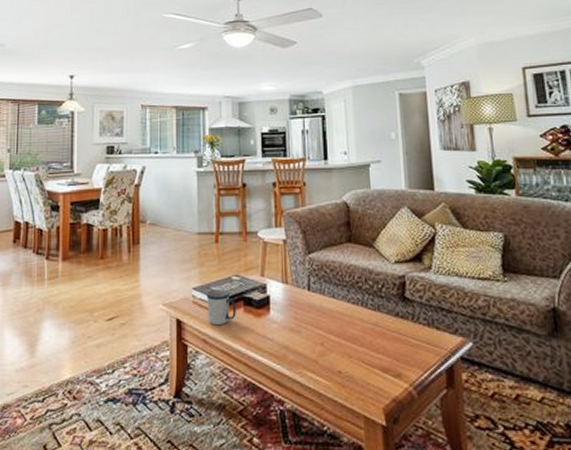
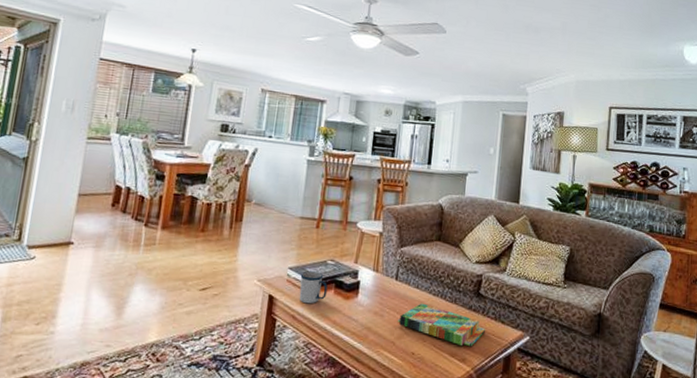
board game: none [316,314,420,360] -> present [397,303,486,347]

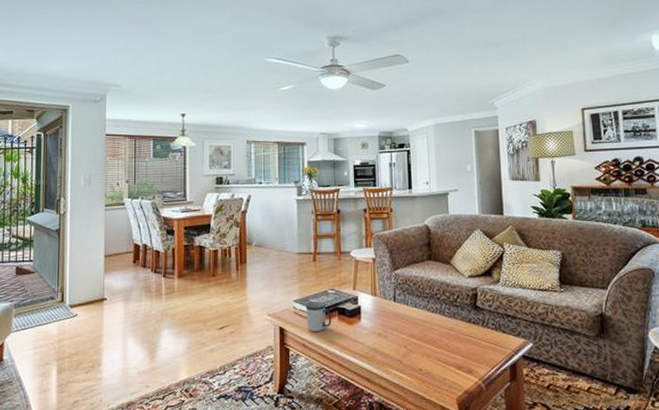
board game: present [397,303,486,347] -> none [401,321,488,359]

